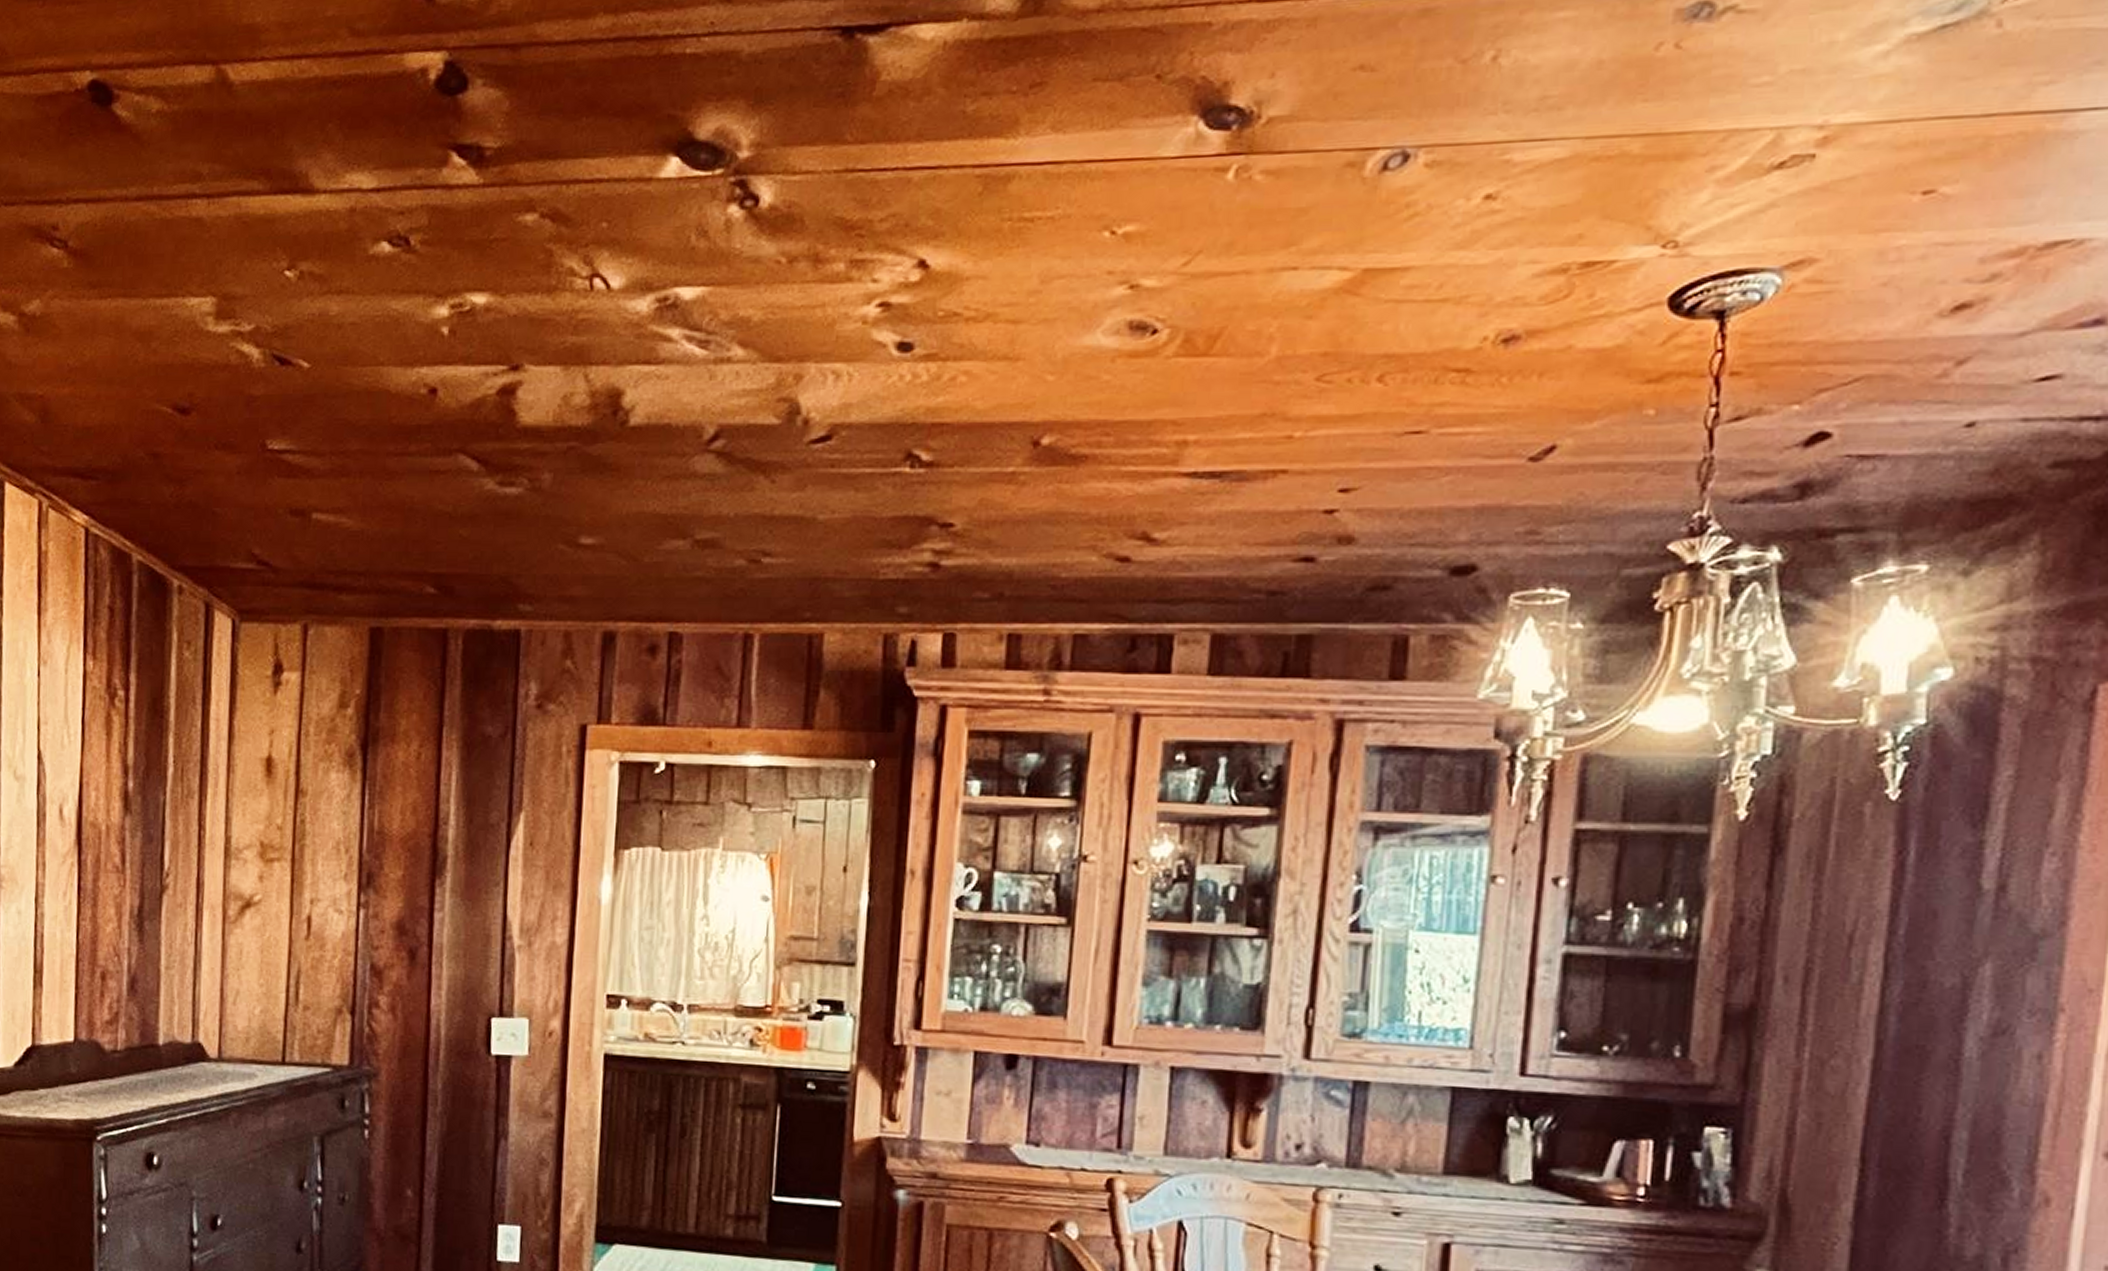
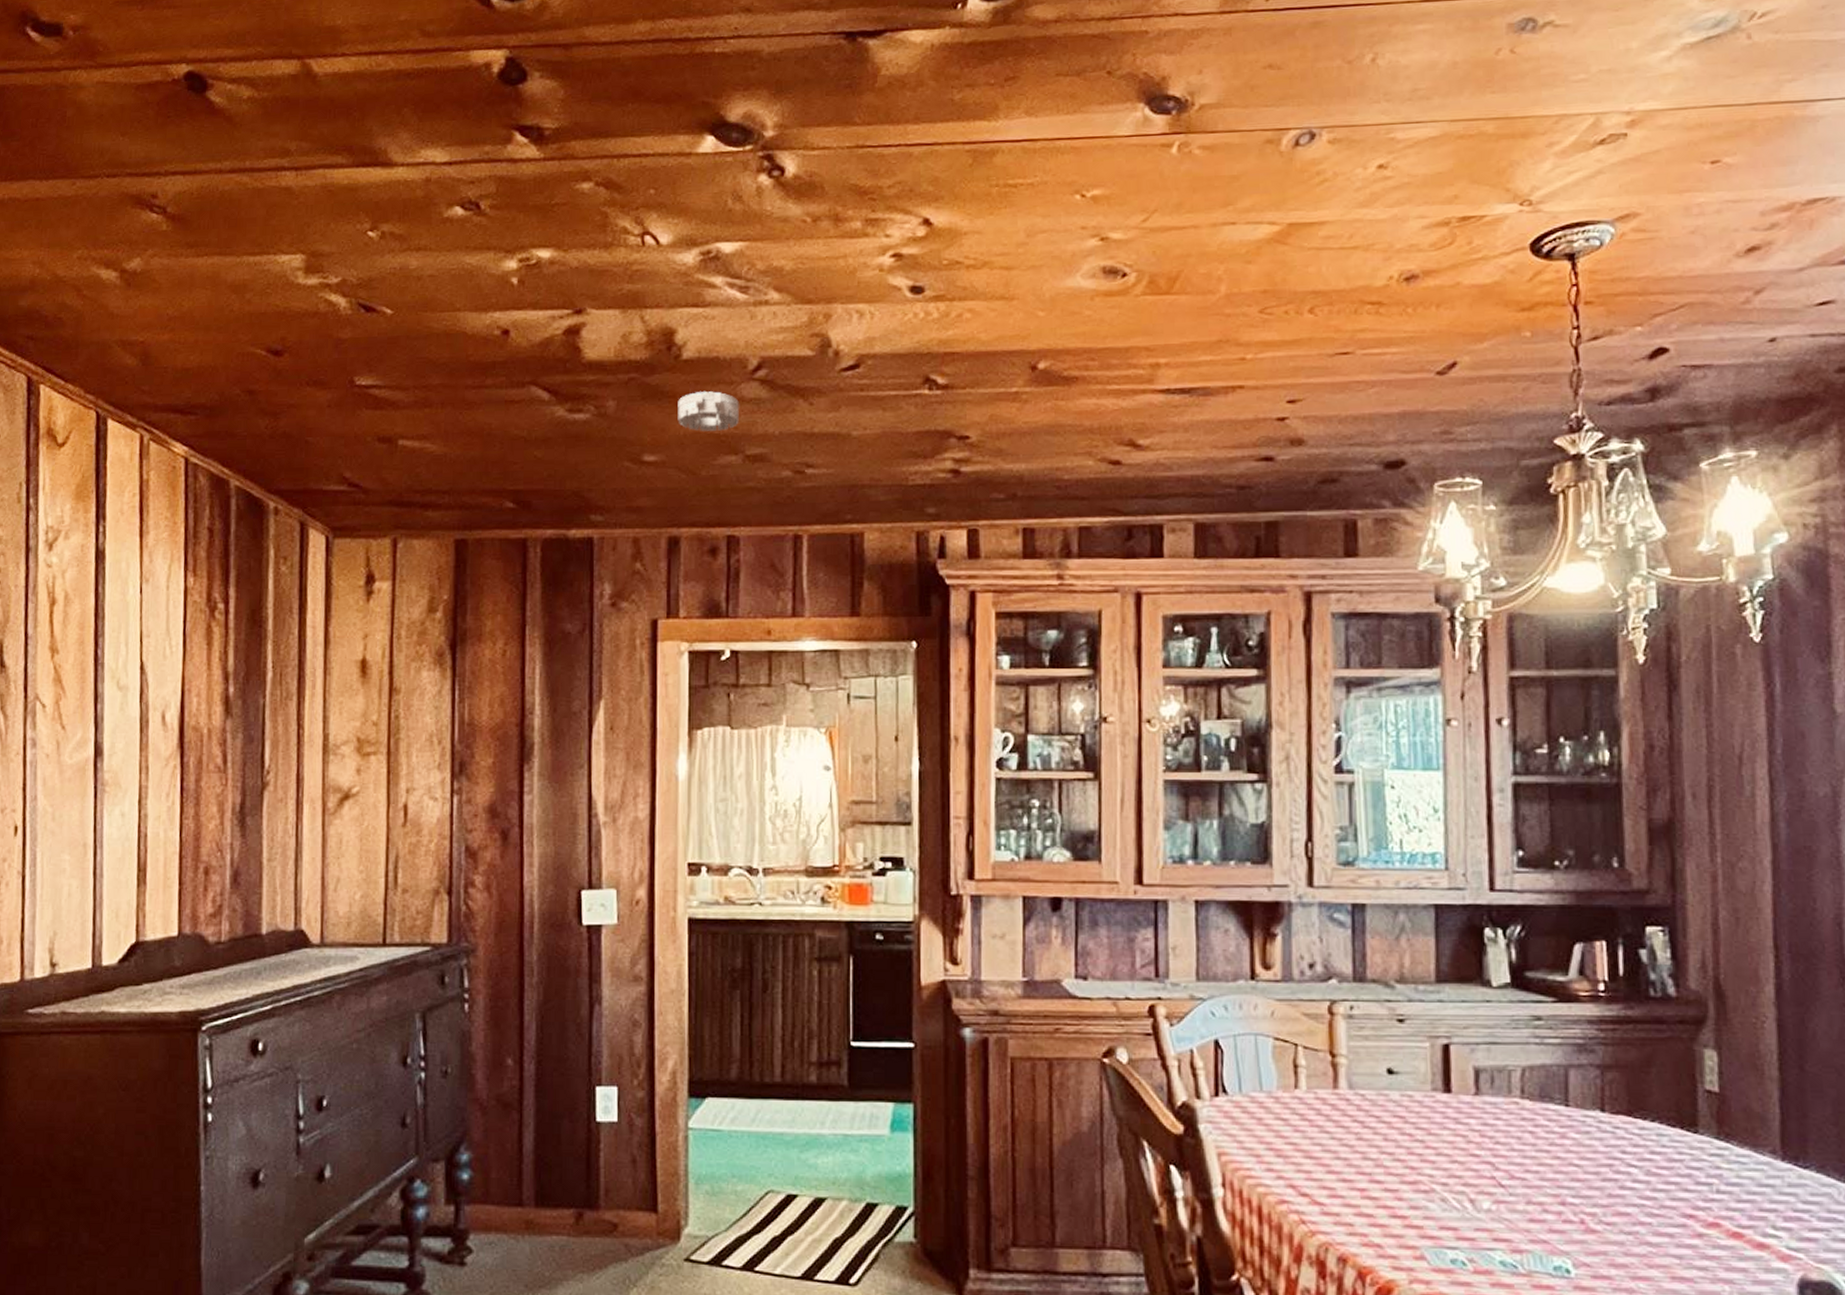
smoke detector: none [620,463,691,511] -> present [677,390,739,431]

